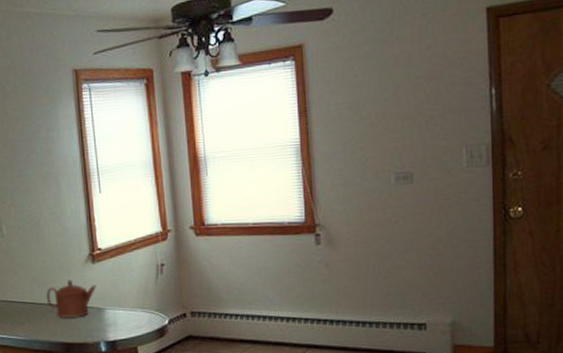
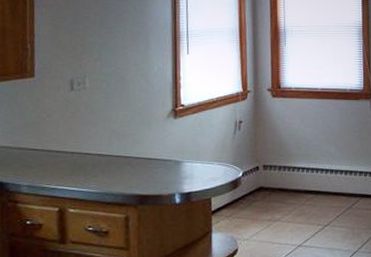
teapot: present [46,280,97,319] -> none [124,133,176,171]

